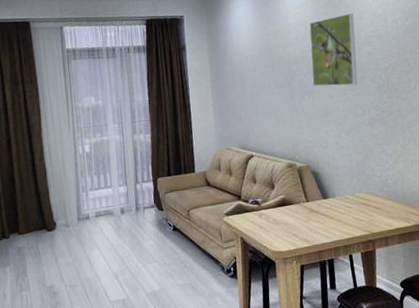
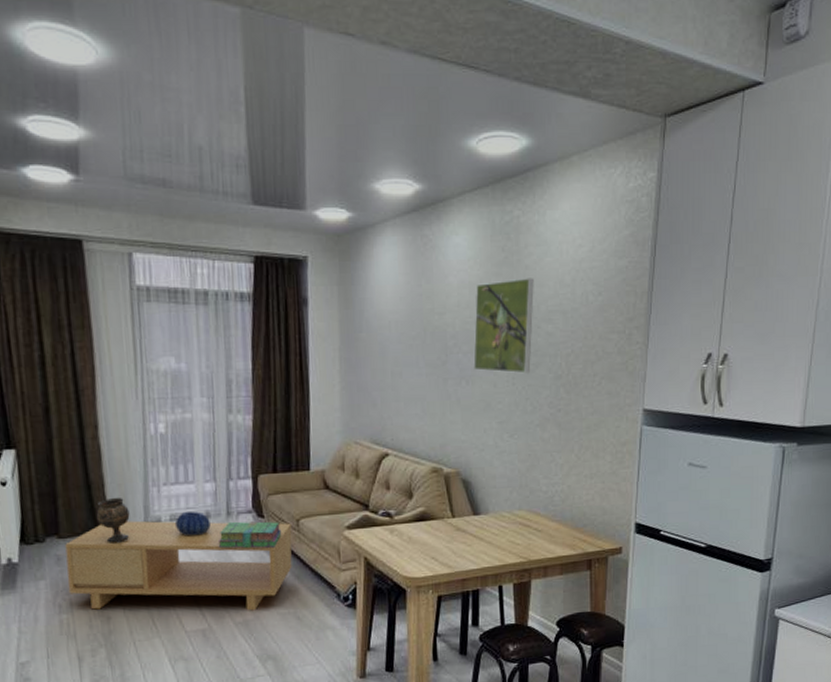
coffee table: none [23,213,187,287] -> present [65,521,292,611]
goblet: none [44,201,67,236] -> present [96,497,130,543]
decorative bowl: none [99,209,125,228] -> present [174,512,211,536]
stack of books: none [130,213,177,236] -> present [217,521,282,549]

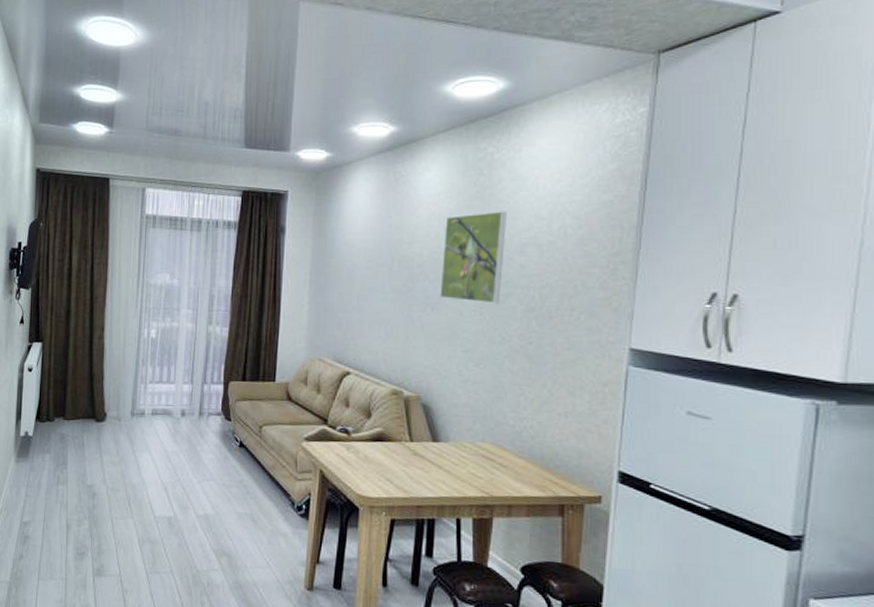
coffee table: present [65,521,292,611] -> none [66,411,254,507]
goblet: present [96,497,130,543] -> none [94,389,120,429]
decorative bowl: present [174,512,211,536] -> none [155,408,185,431]
stack of books: present [217,521,282,549] -> none [189,421,245,450]

